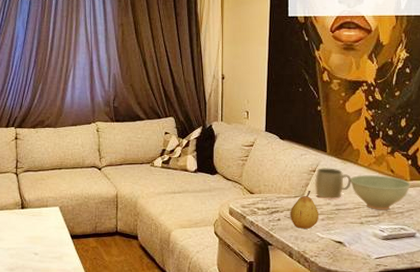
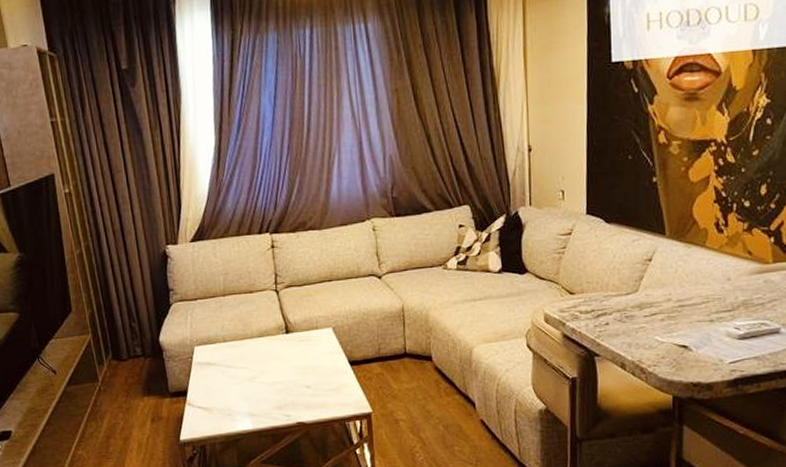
fruit: present [289,190,318,229] -> none [620,284,657,333]
mug: present [314,168,352,200] -> none [650,254,698,295]
bowl: present [350,175,411,210] -> none [696,259,774,303]

